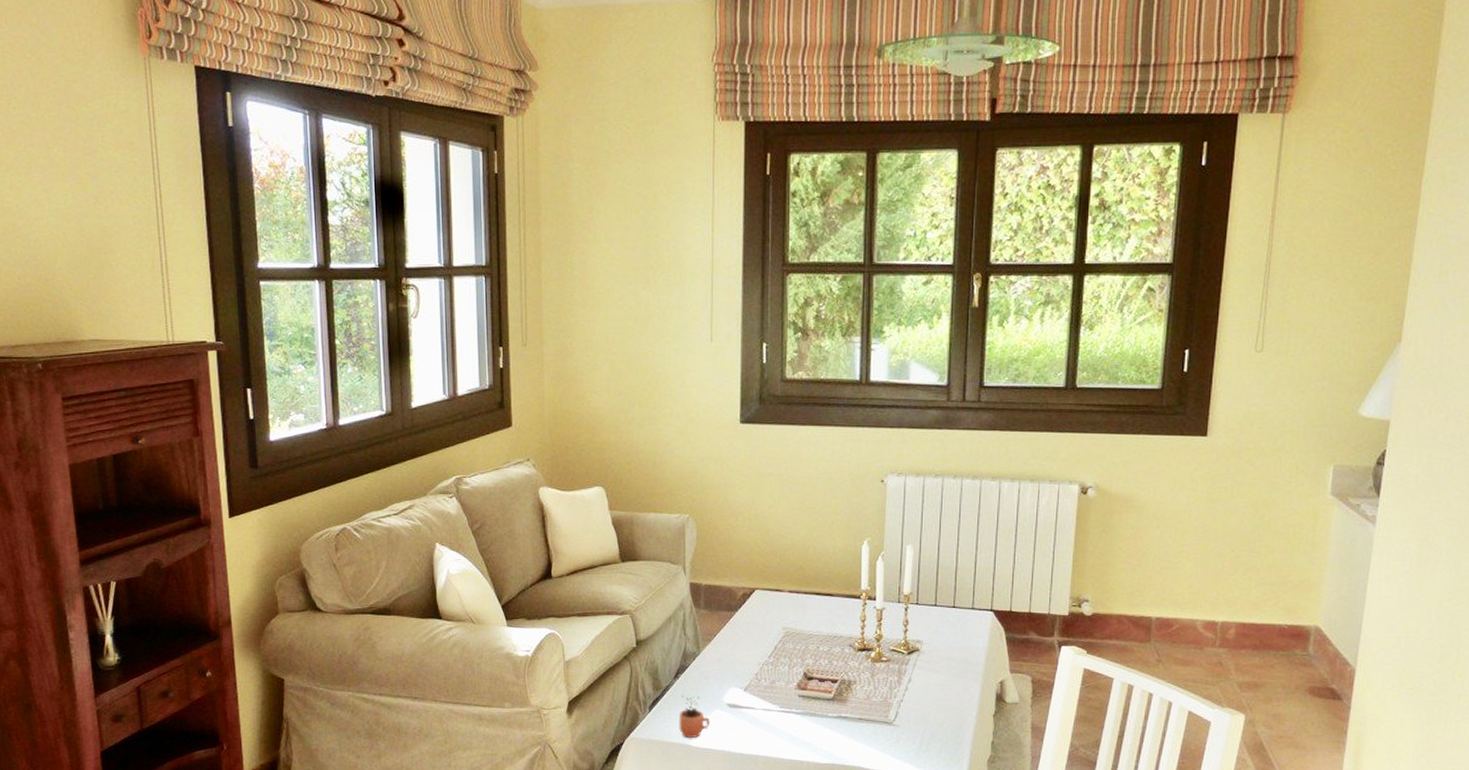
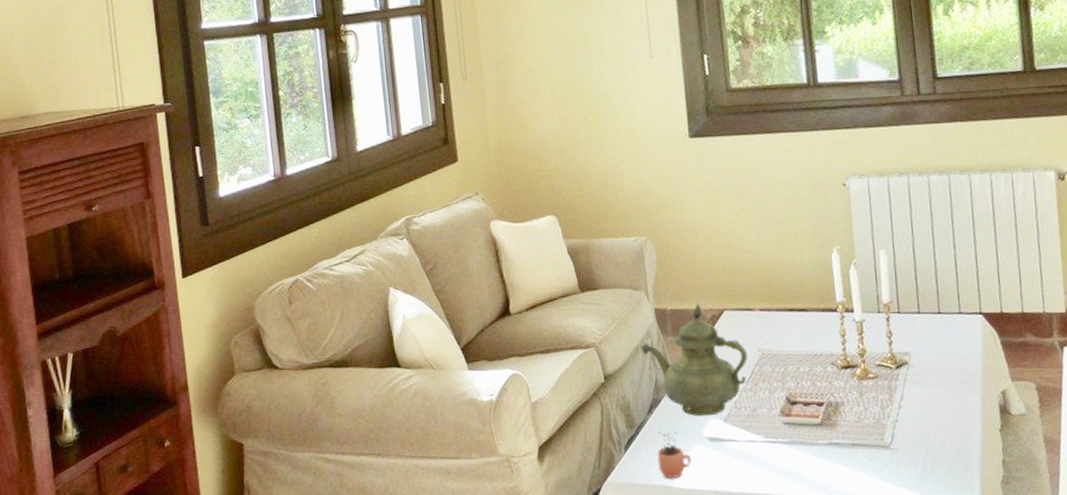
teapot: none [673,581,772,685] -> present [640,304,748,417]

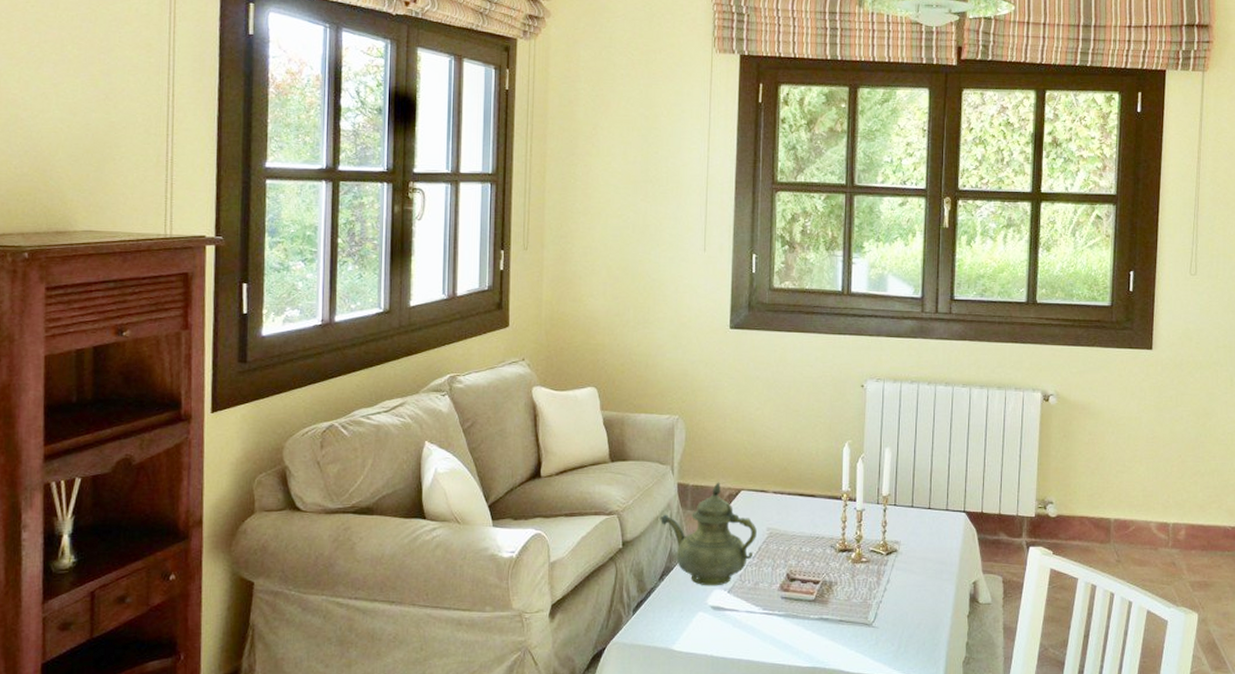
cocoa: present [657,431,691,478] -> none [662,598,693,642]

